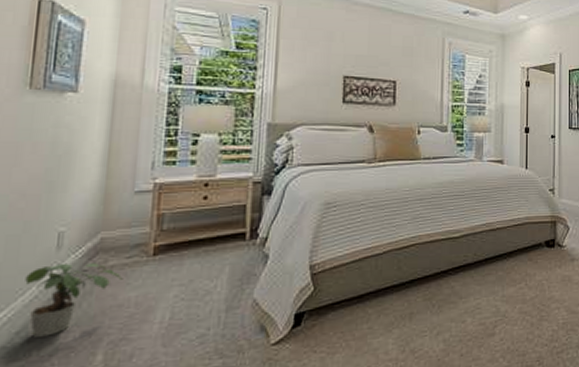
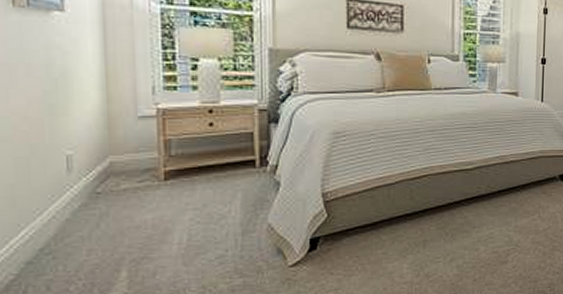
potted plant: present [25,263,123,337] -> none [40,185,138,254]

